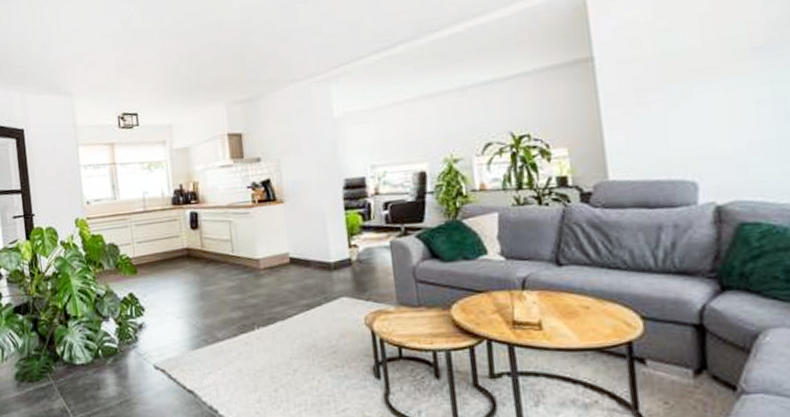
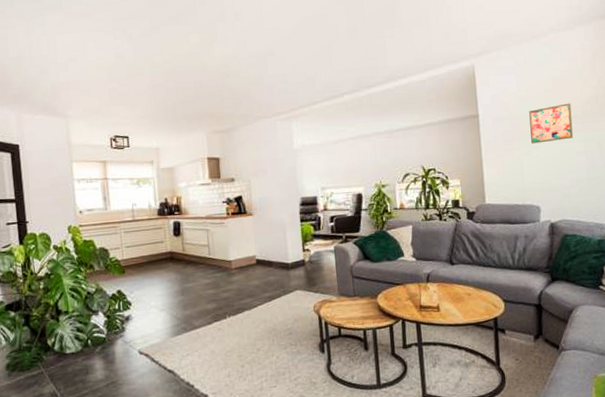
wall art: none [674,29,751,93] -> present [529,103,574,144]

